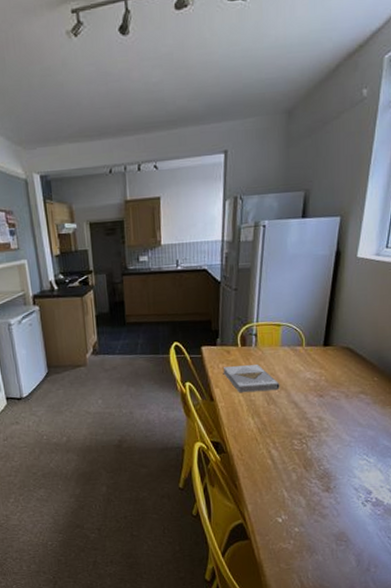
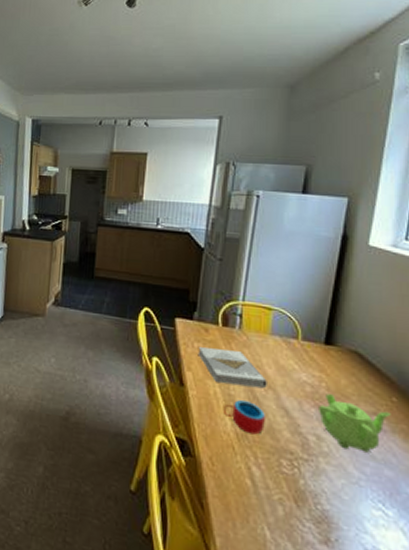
mug: none [246,402,281,427] -> present [223,400,266,435]
teapot: none [320,384,373,423] -> present [319,394,391,453]

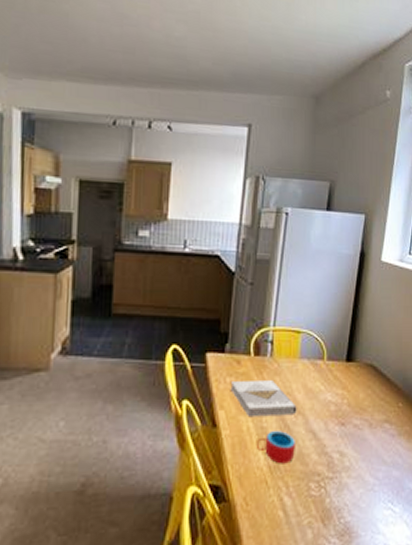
teapot: present [319,394,391,453] -> none [342,409,398,460]

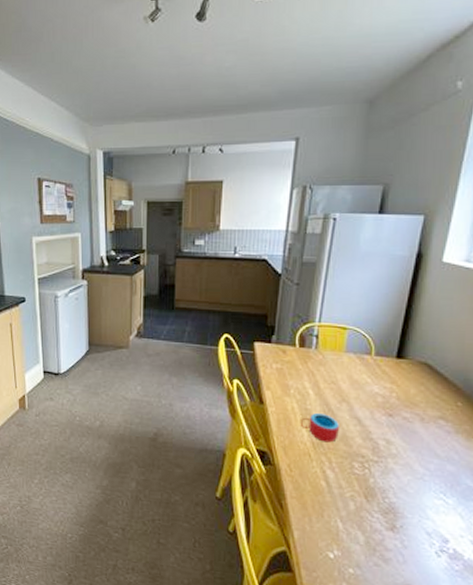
book: present [230,380,297,418] -> none [276,368,341,402]

